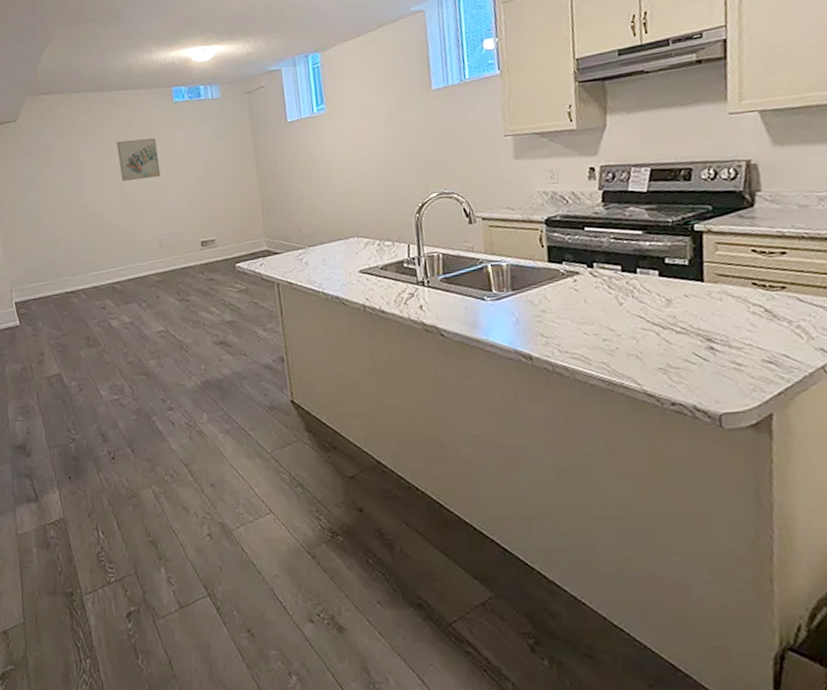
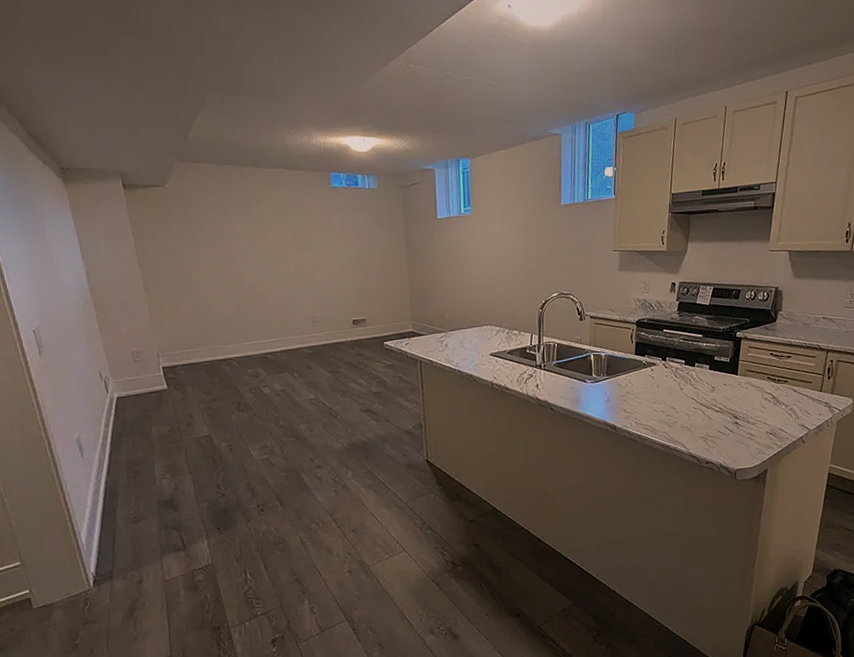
wall art: present [117,137,161,181] -> none [273,218,316,259]

